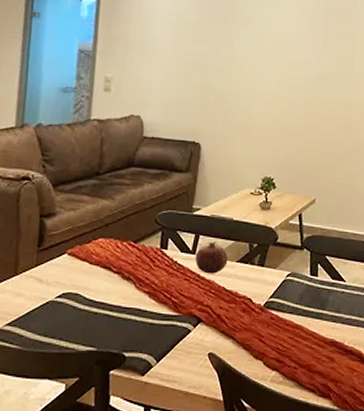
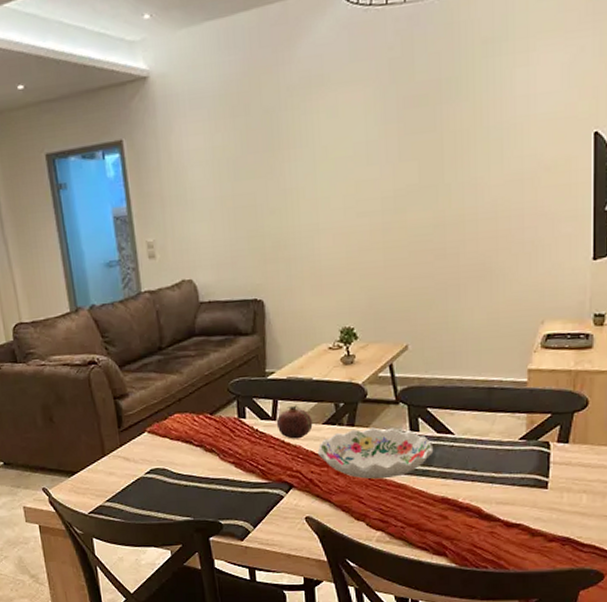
decorative bowl: none [228,269,328,319] -> present [317,427,434,480]

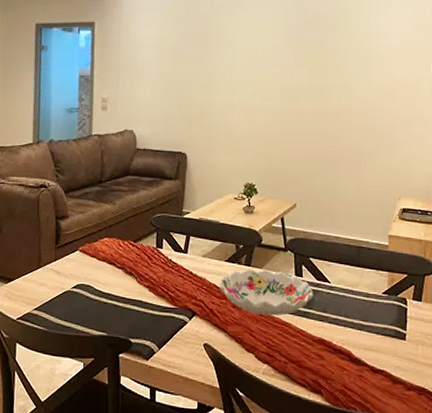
fruit: present [276,405,313,439] -> none [187,242,217,272]

